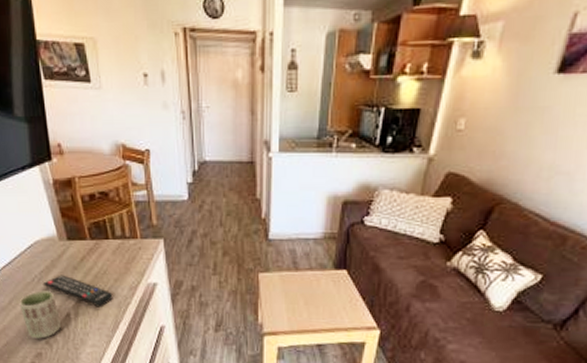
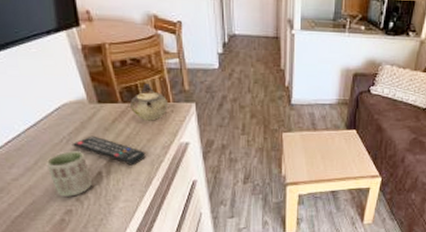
teapot: none [98,219,135,259] -> present [130,84,168,121]

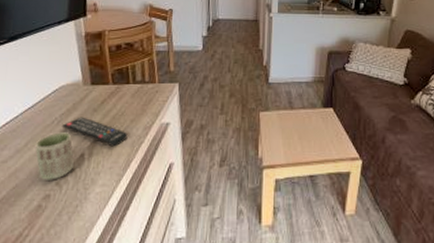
teapot: present [130,84,168,121] -> none [119,66,153,102]

